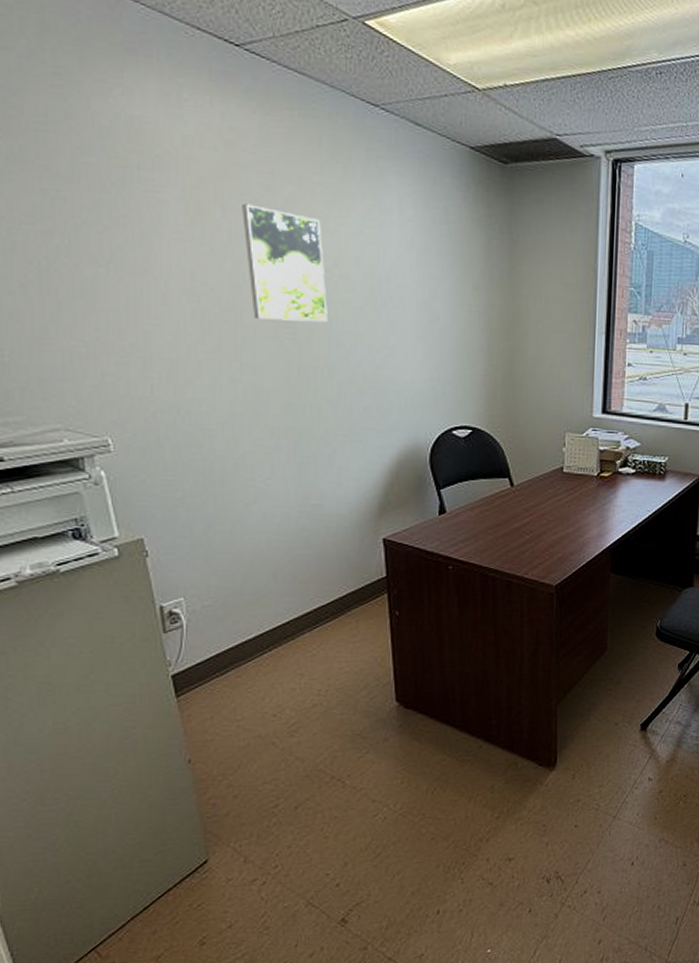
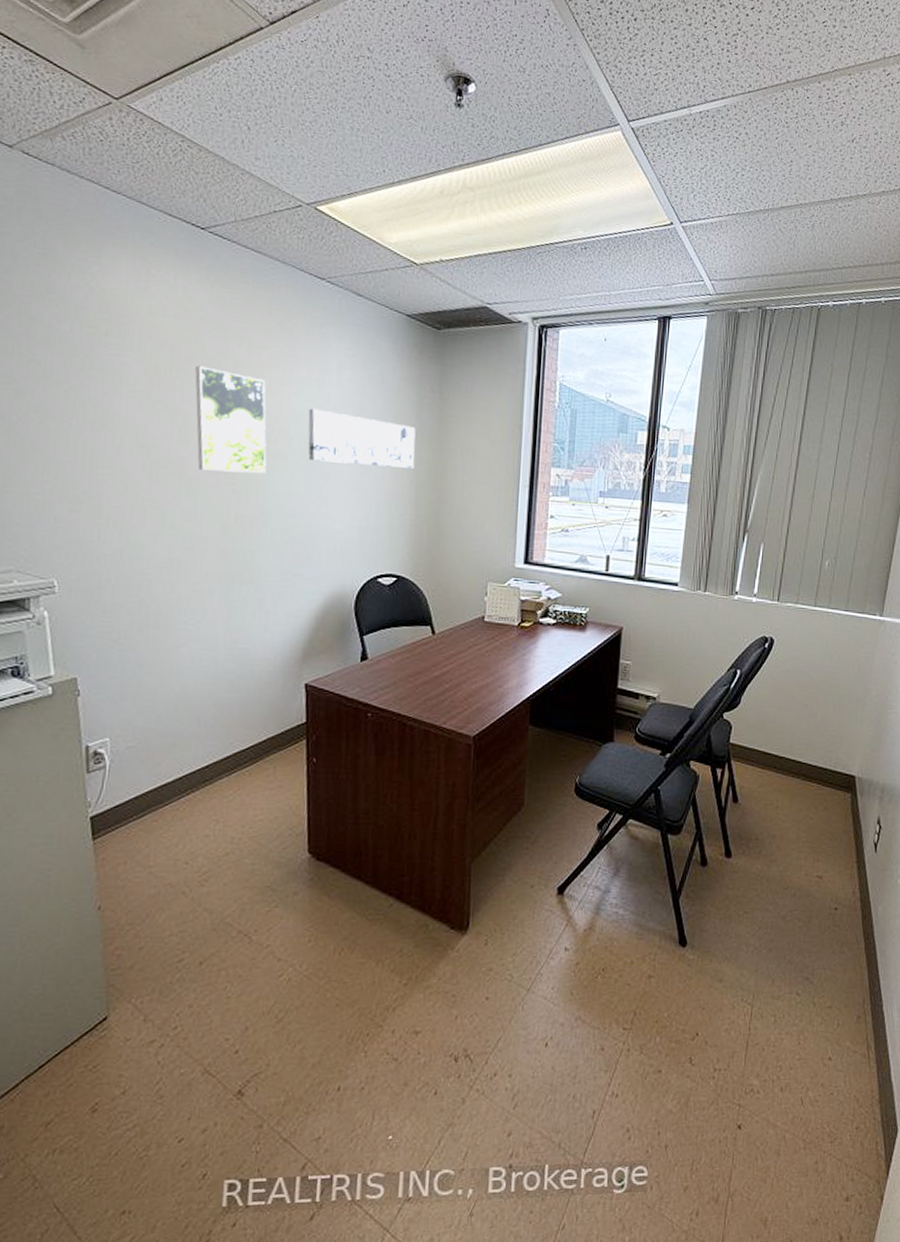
wall art: none [369,251,486,316] -> present [308,408,416,469]

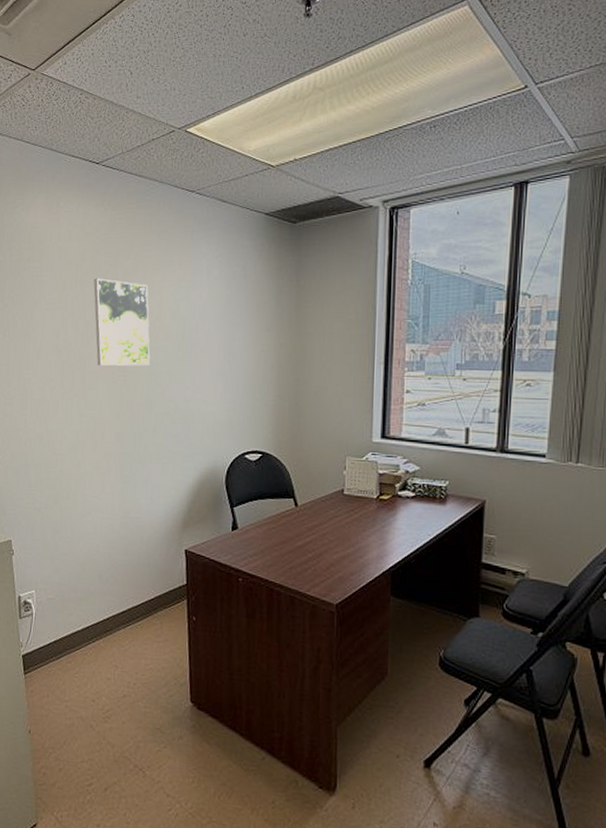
wall art: present [308,408,416,469] -> none [183,306,276,353]

